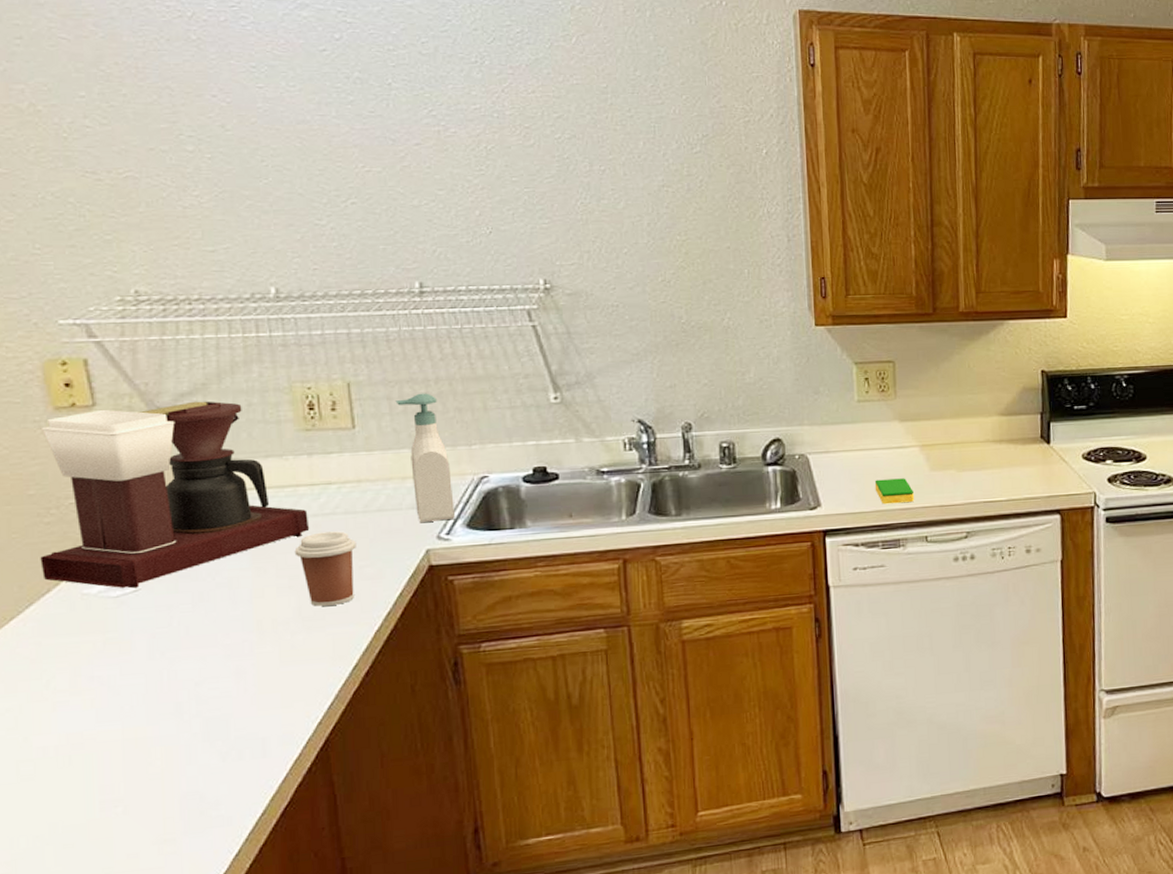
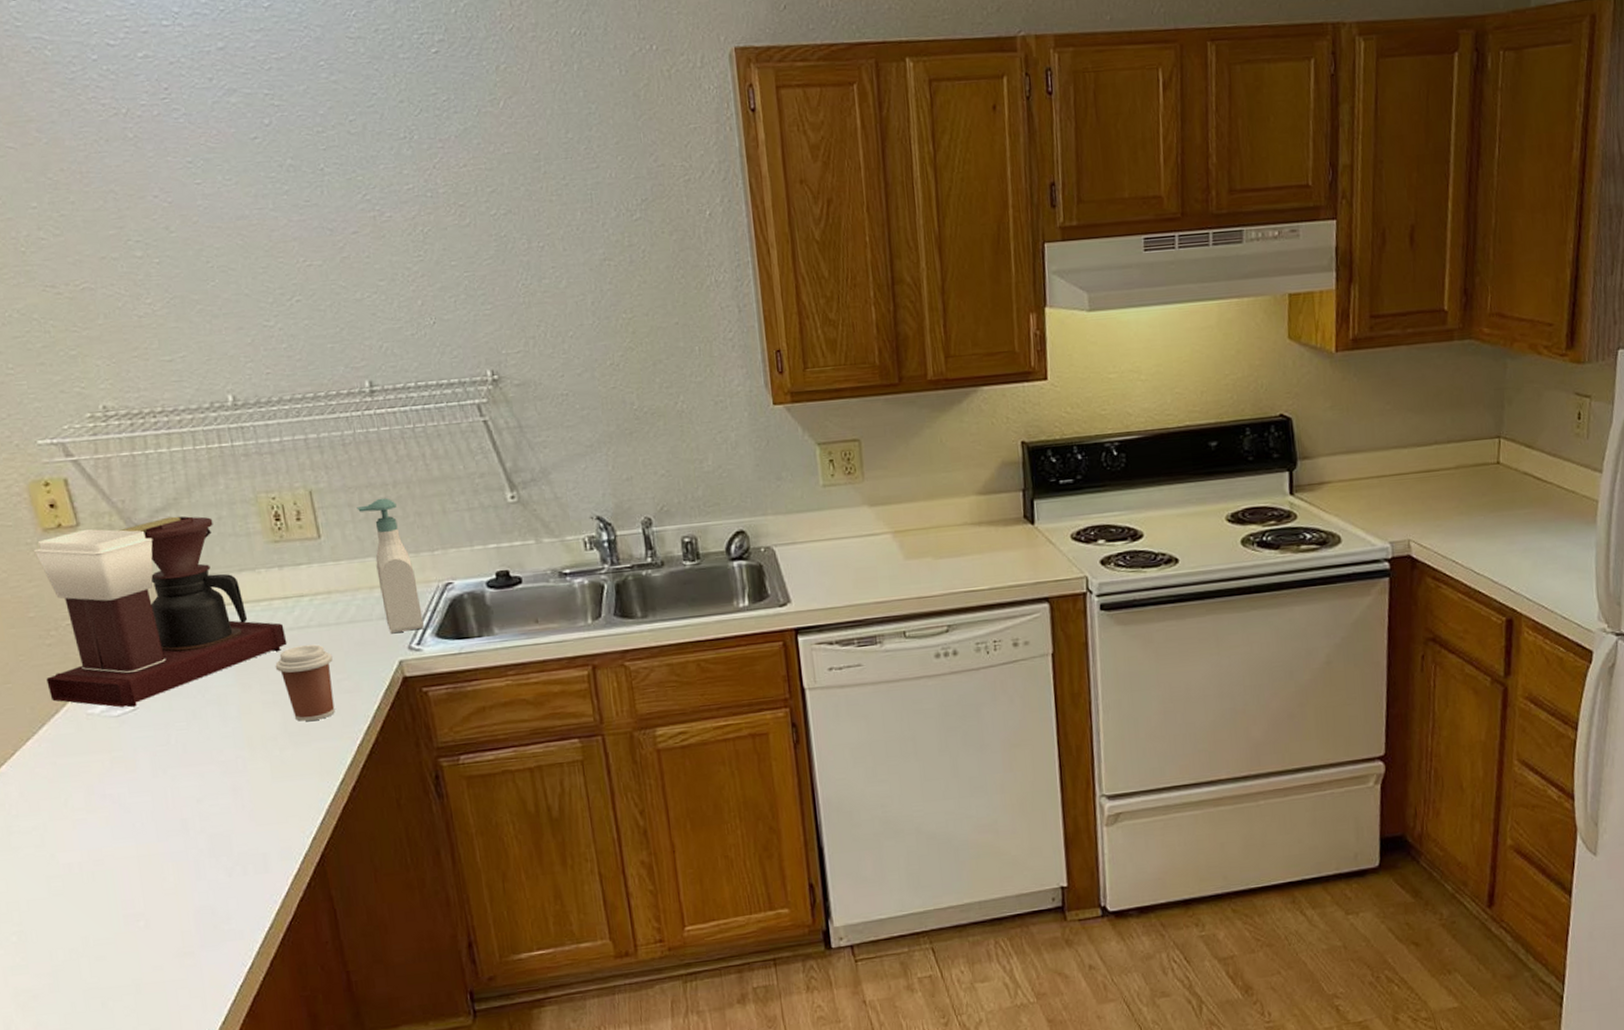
dish sponge: present [874,478,914,505] -> none [846,568,889,598]

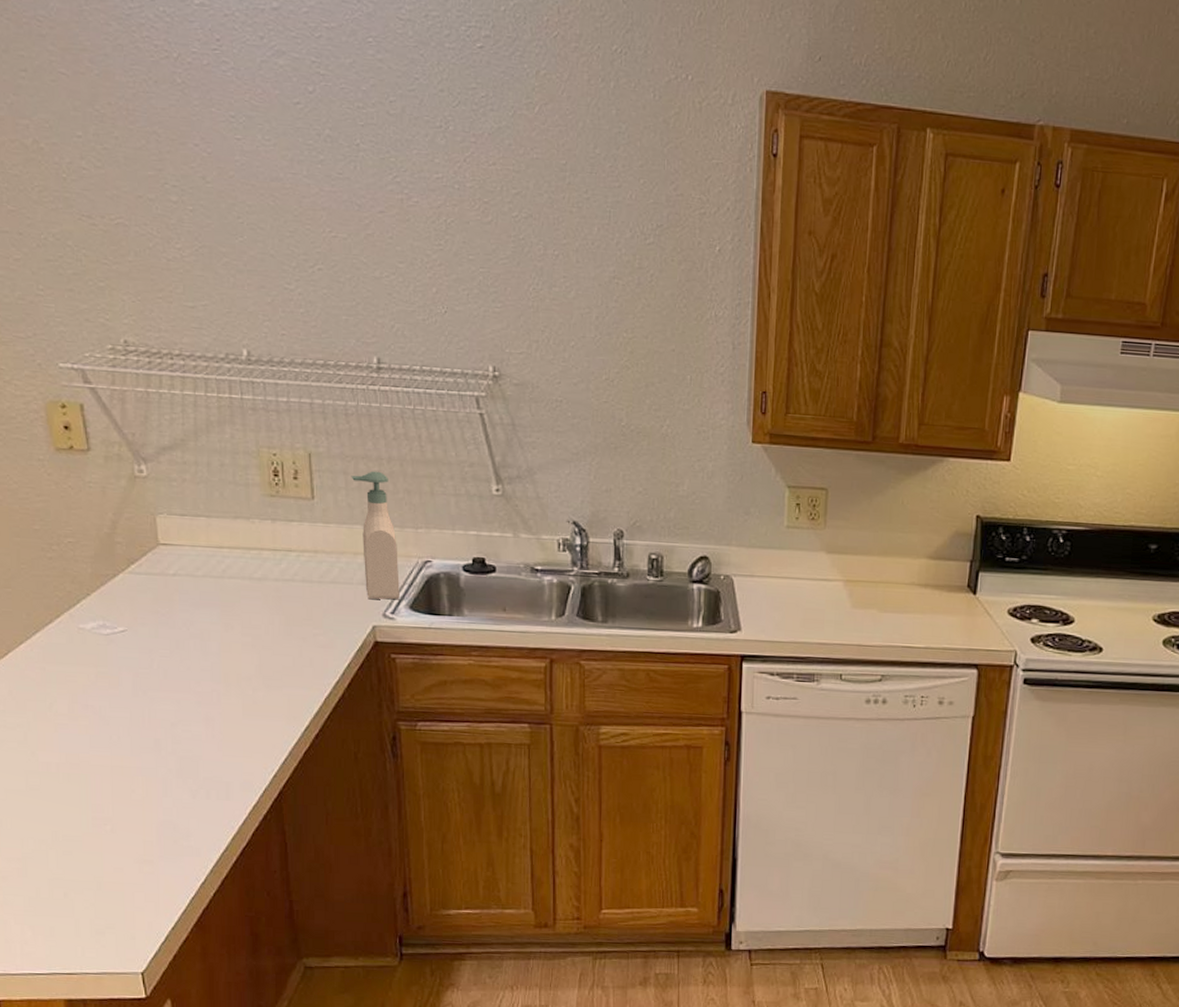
coffee maker: present [33,516,288,708] -> none [44,455,271,629]
coffee cup: present [275,644,335,722] -> none [258,597,311,669]

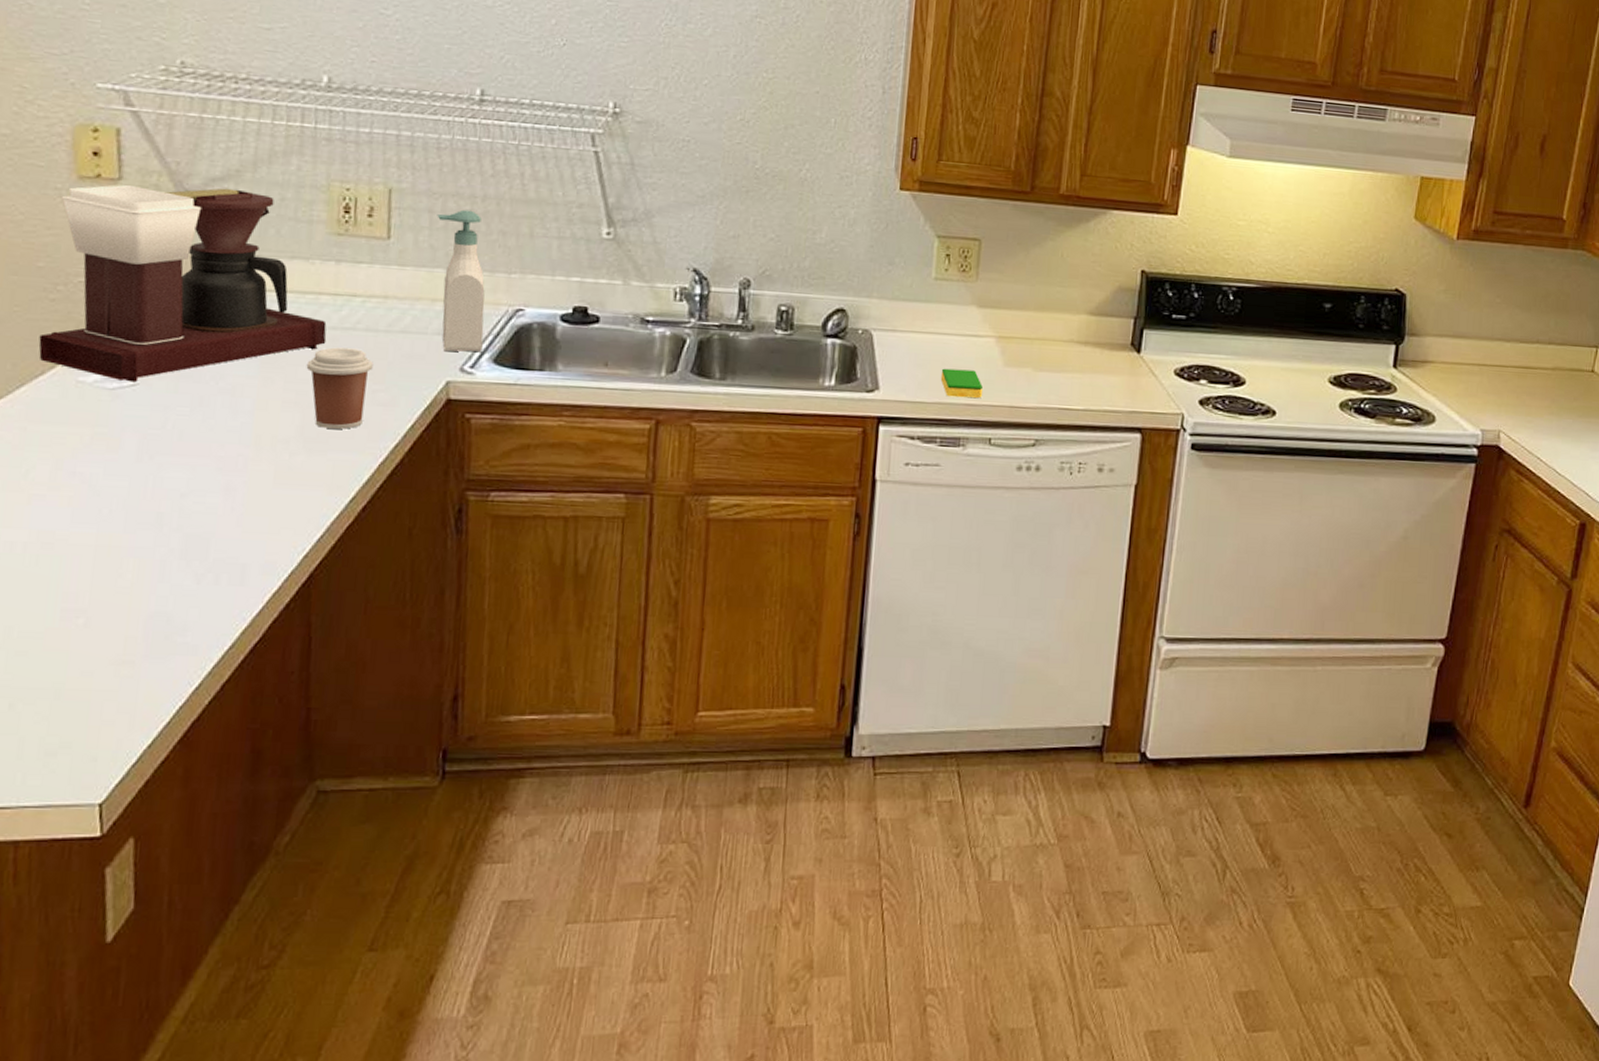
coffee maker: none [44,455,271,629] -> present [38,185,327,383]
coffee cup: none [258,597,311,669] -> present [306,347,373,430]
dish sponge: none [795,610,833,638] -> present [940,368,983,398]

